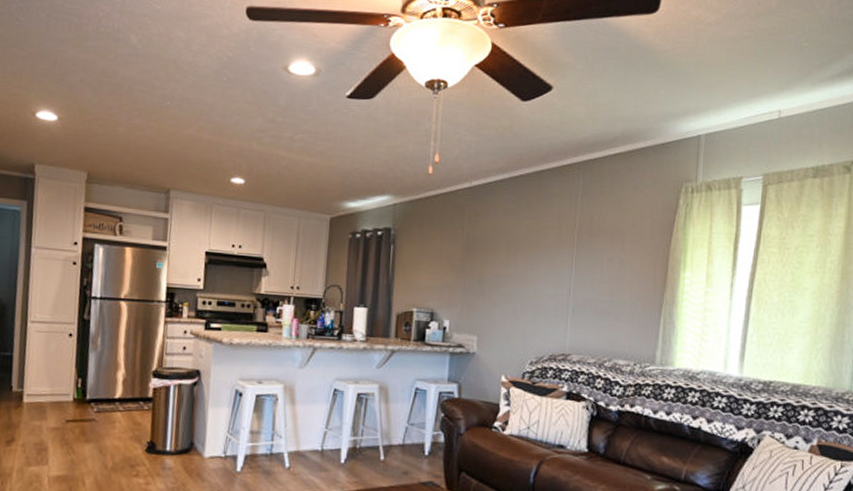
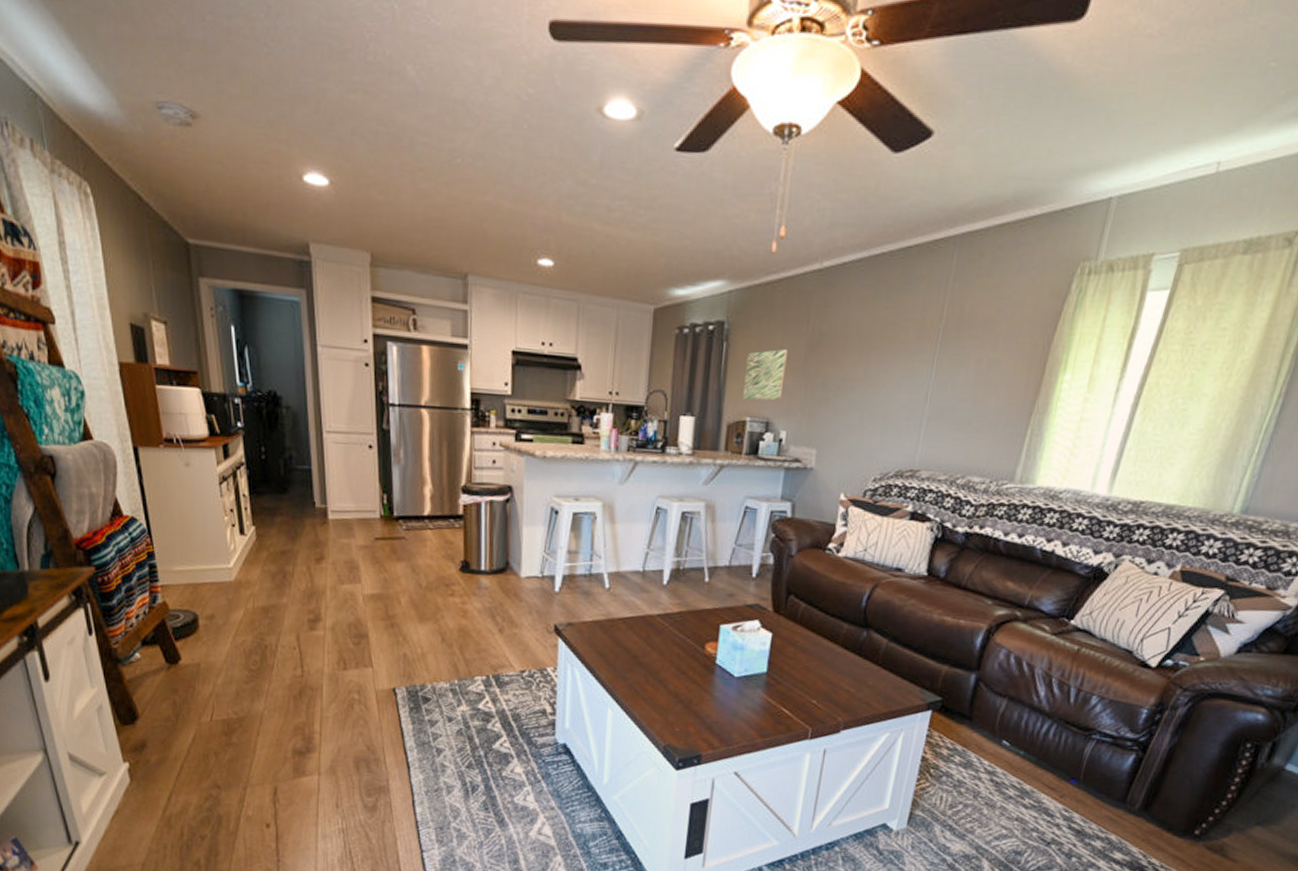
wall art: none [409,251,446,294] -> present [743,349,788,401]

